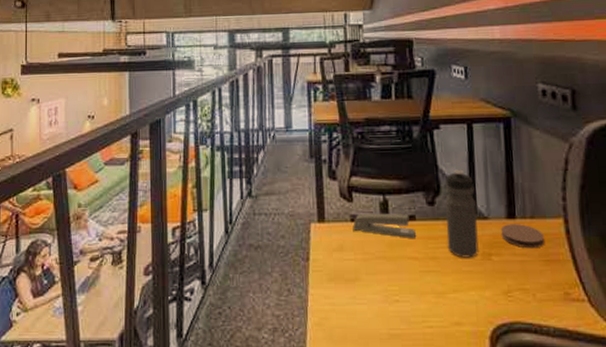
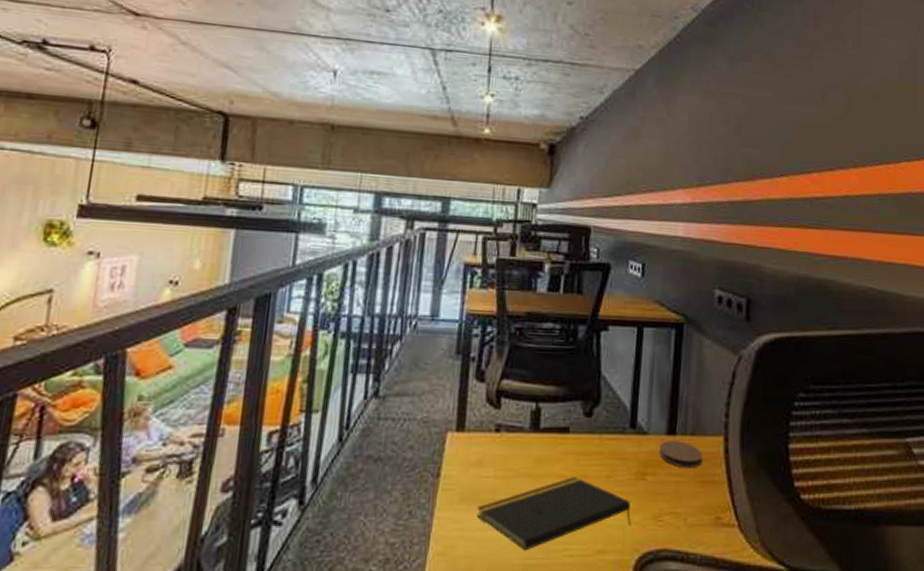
notepad: none [343,258,482,323] -> present [477,477,631,551]
stapler: present [353,213,417,238] -> none [496,422,569,453]
water bottle: present [445,169,479,258] -> none [600,377,637,477]

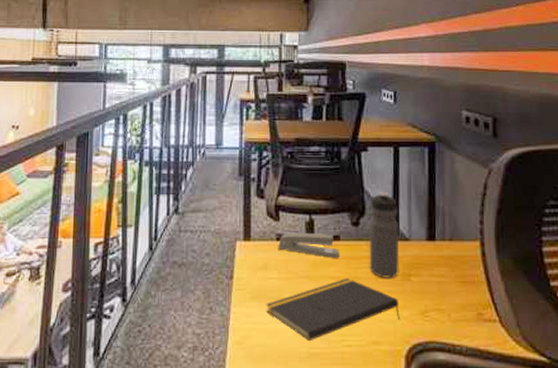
stapler: none [496,422,569,453] -> present [278,232,340,258]
water bottle: none [600,377,637,477] -> present [369,191,400,278]
coaster: present [658,441,702,468] -> none [421,246,461,270]

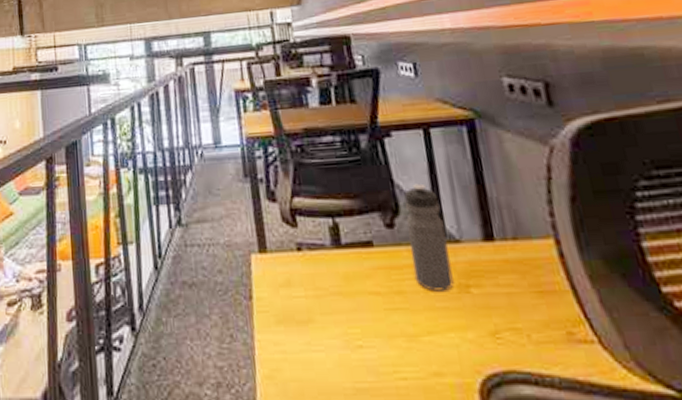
notepad: present [266,278,400,342] -> none [295,293,465,374]
stapler: present [278,232,340,258] -> none [300,239,377,269]

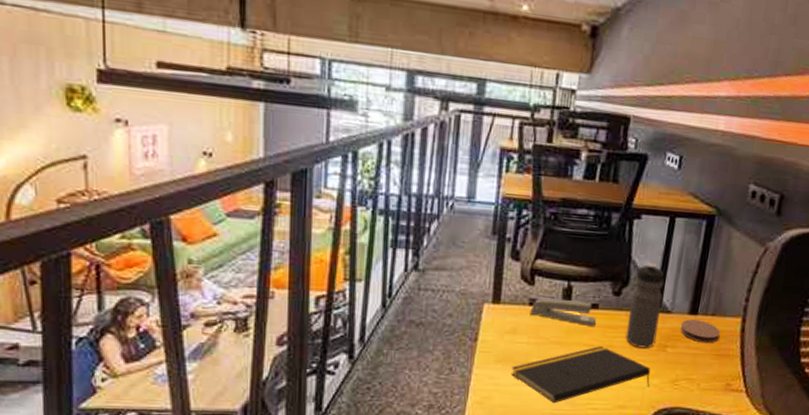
notepad: none [295,293,465,374] -> present [511,346,651,404]
stapler: none [300,239,377,269] -> present [530,298,597,326]
coaster: none [477,247,534,278] -> present [680,319,720,343]

